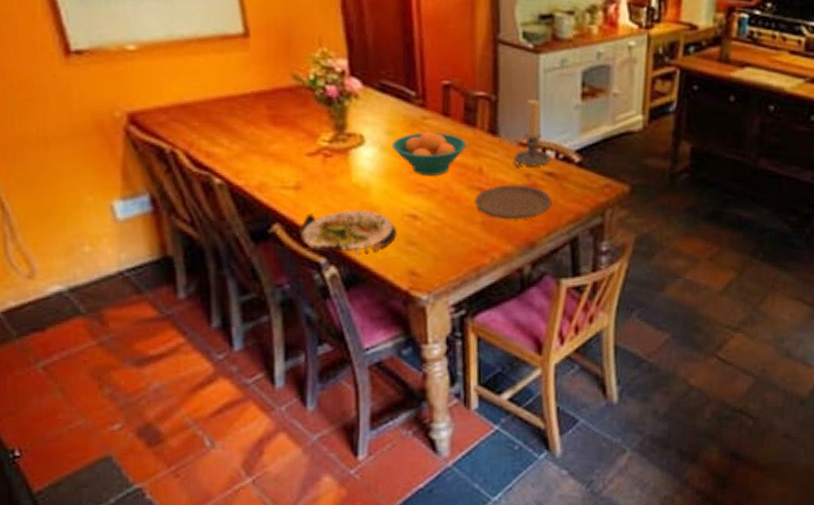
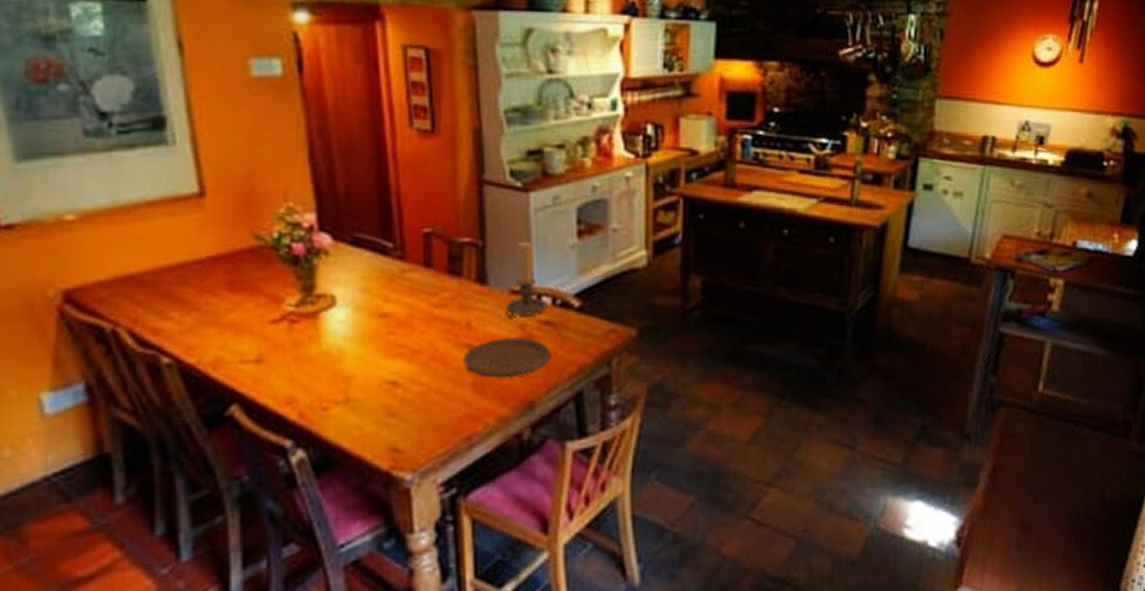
salad plate: present [299,210,396,255] -> none [260,381,374,434]
fruit bowl: present [391,131,467,176] -> none [367,285,453,335]

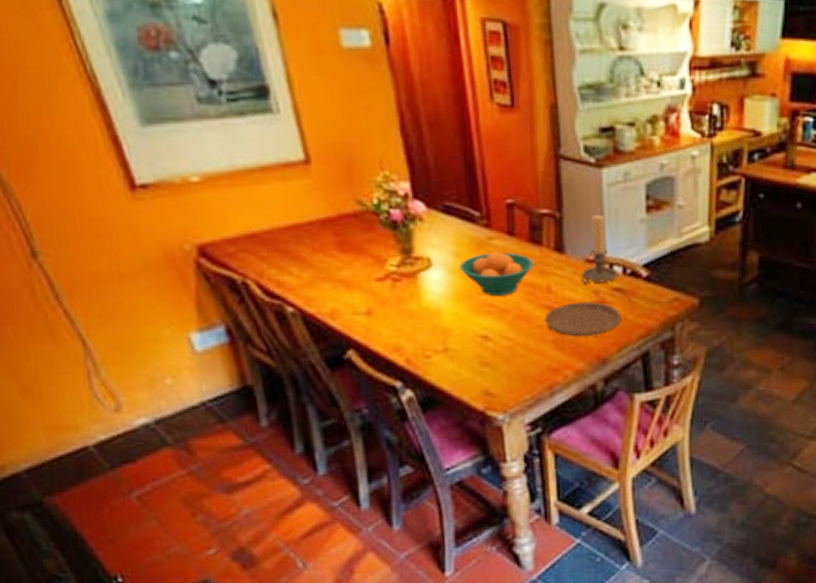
fruit bowl: none [367,285,453,335] -> present [459,251,534,296]

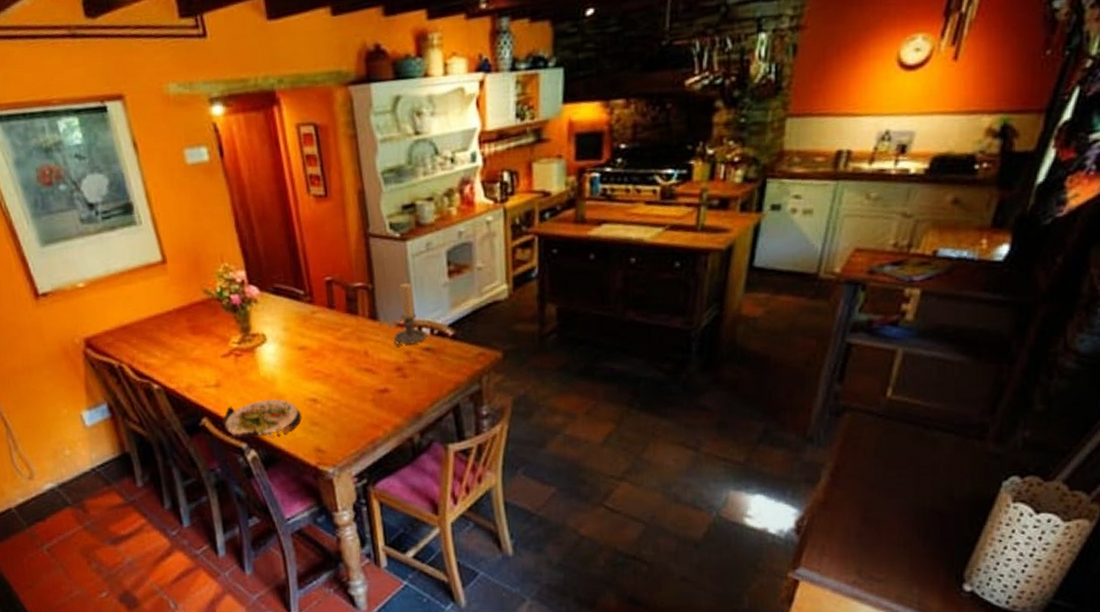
salad plate: none [373,333,469,378] -> present [222,399,301,439]
fruit bowl: present [459,251,534,296] -> none [288,323,352,363]
plate: present [545,302,621,337] -> none [364,361,432,395]

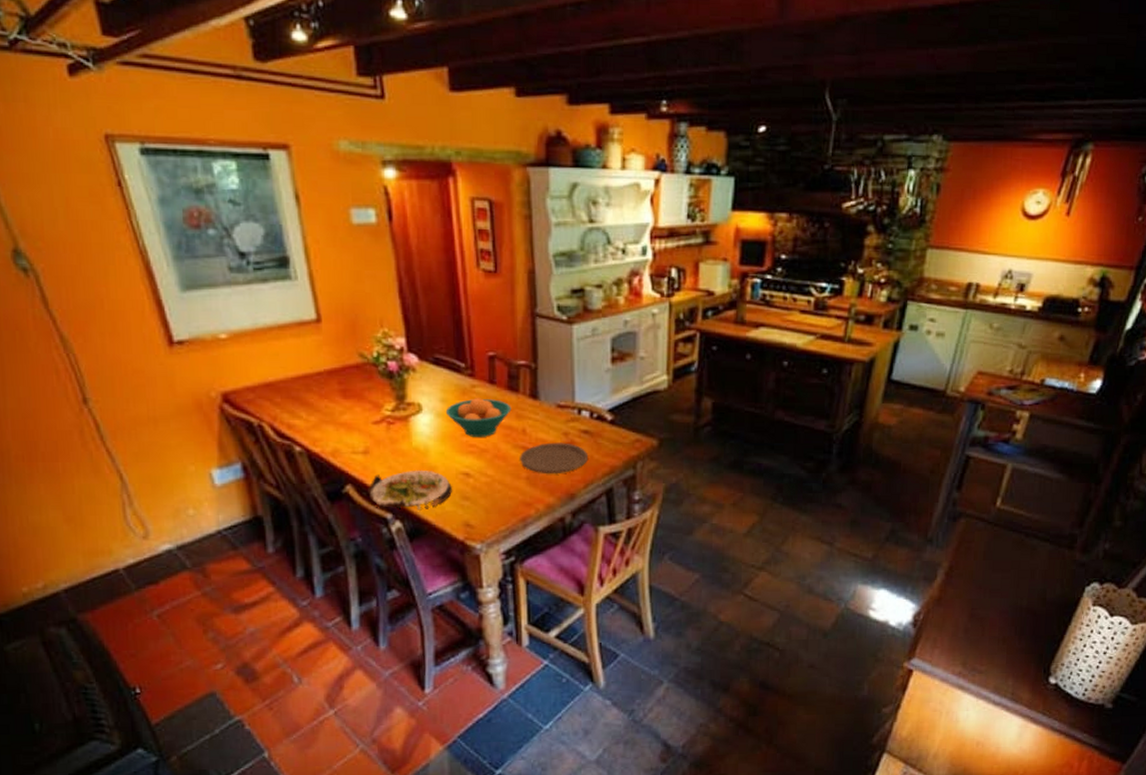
fruit bowl: none [288,323,352,363] -> present [445,398,512,437]
plate: none [364,361,432,395] -> present [520,442,587,474]
candle holder: present [393,283,427,347] -> none [552,366,586,427]

